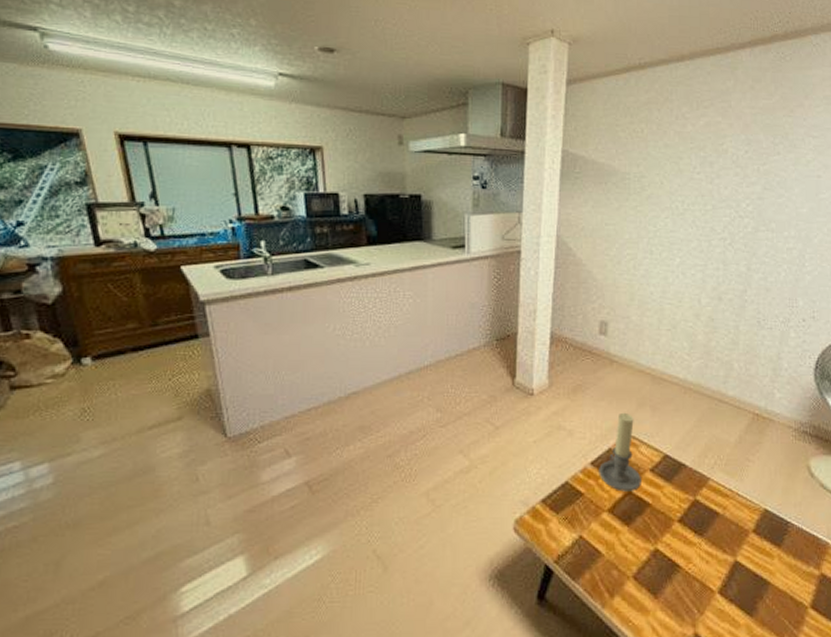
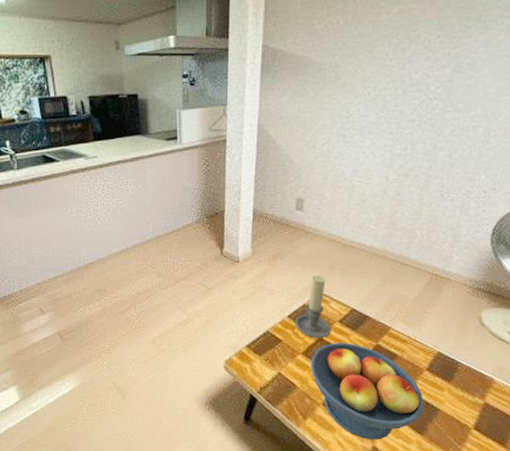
fruit bowl: none [617,497,752,624] -> present [310,343,424,440]

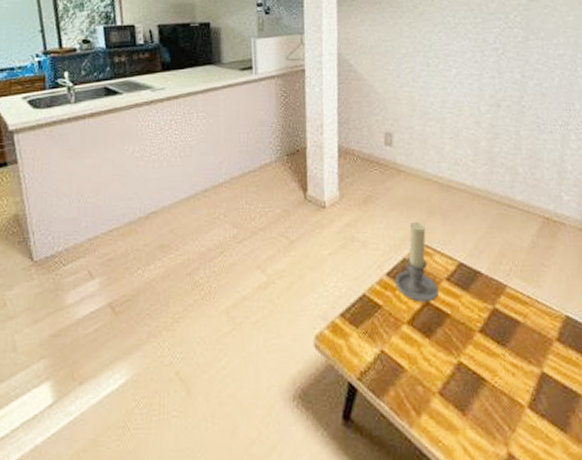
fruit bowl: present [310,343,424,440] -> none [418,307,562,443]

